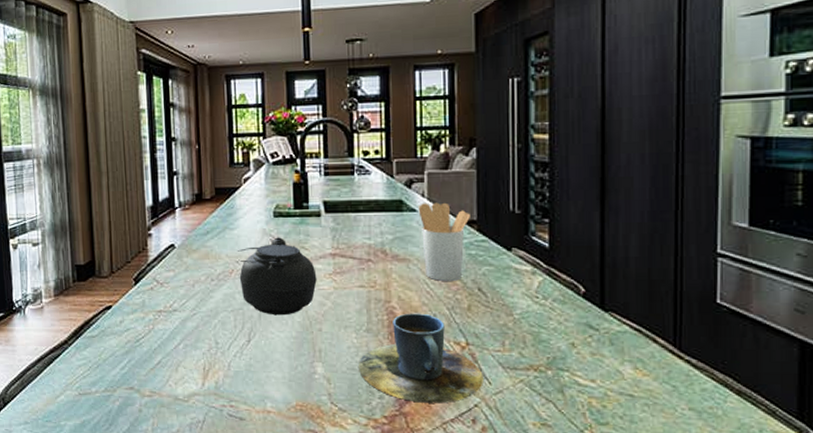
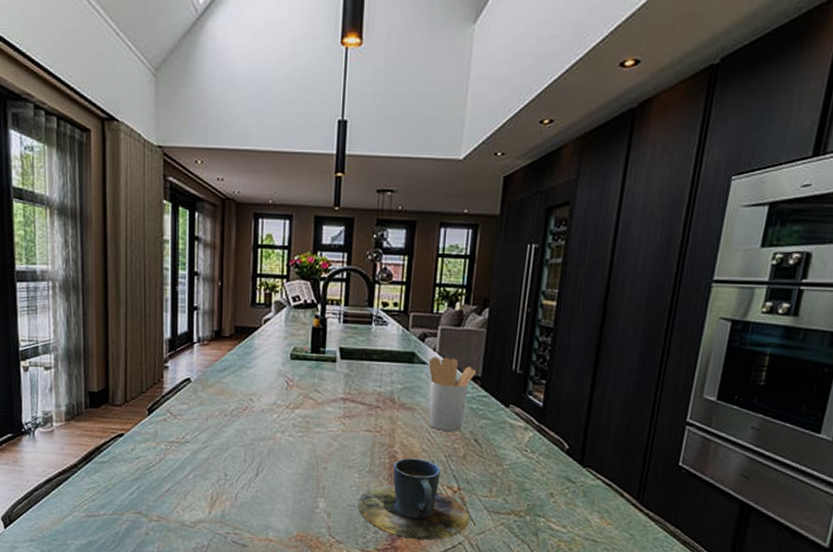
teapot: present [237,237,317,316] -> none [252,379,327,453]

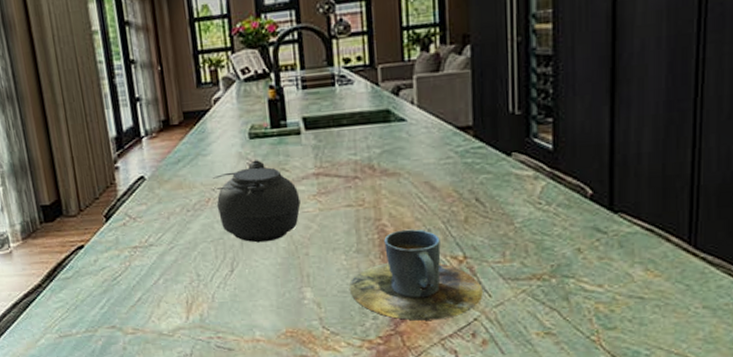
teapot: none [252,379,327,453] -> present [212,160,301,243]
utensil holder: present [428,357,476,431] -> none [407,108,465,194]

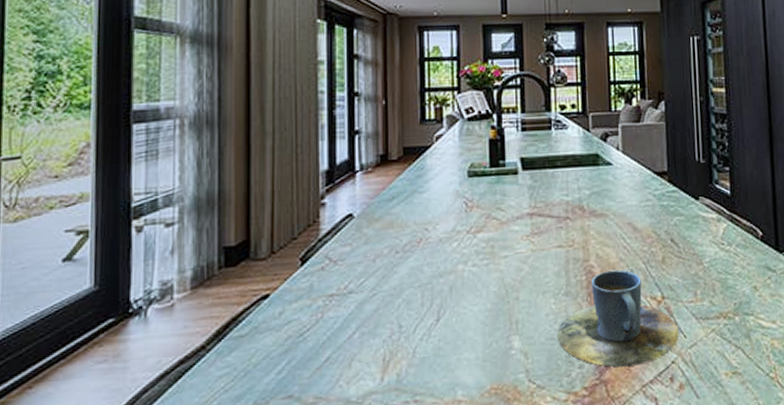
teapot: present [212,160,301,243] -> none [426,199,514,287]

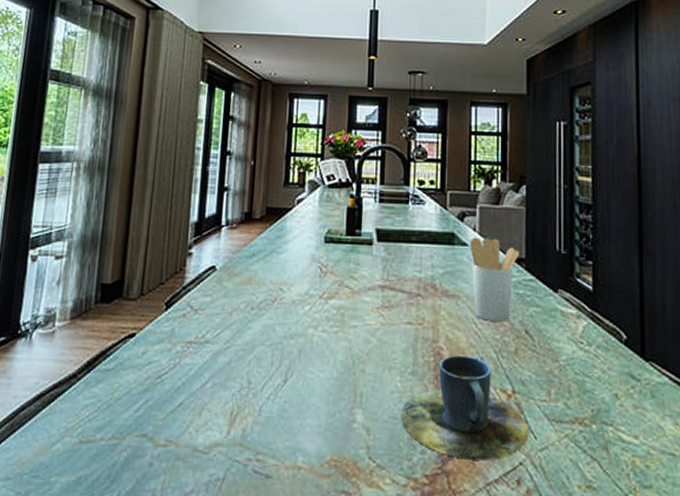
utensil holder: none [614,155,661,235] -> present [469,237,519,322]

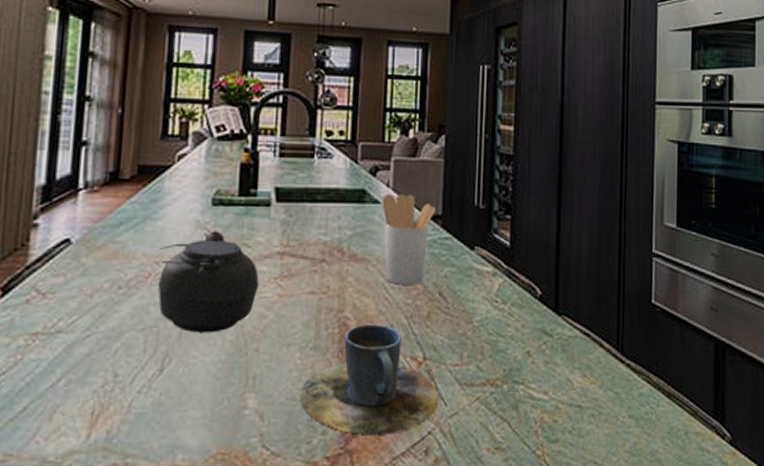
teapot: none [282,264,364,353] -> present [157,231,259,334]

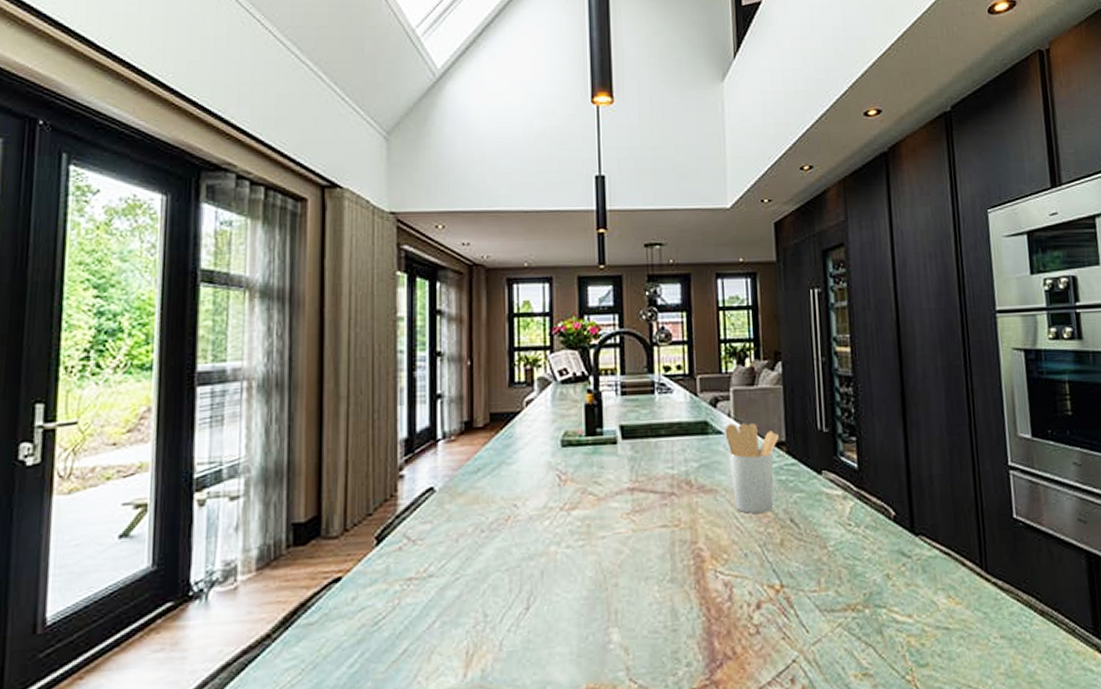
teapot: present [157,231,259,334] -> none [515,471,612,572]
cup: present [300,324,439,436] -> none [662,553,801,666]

